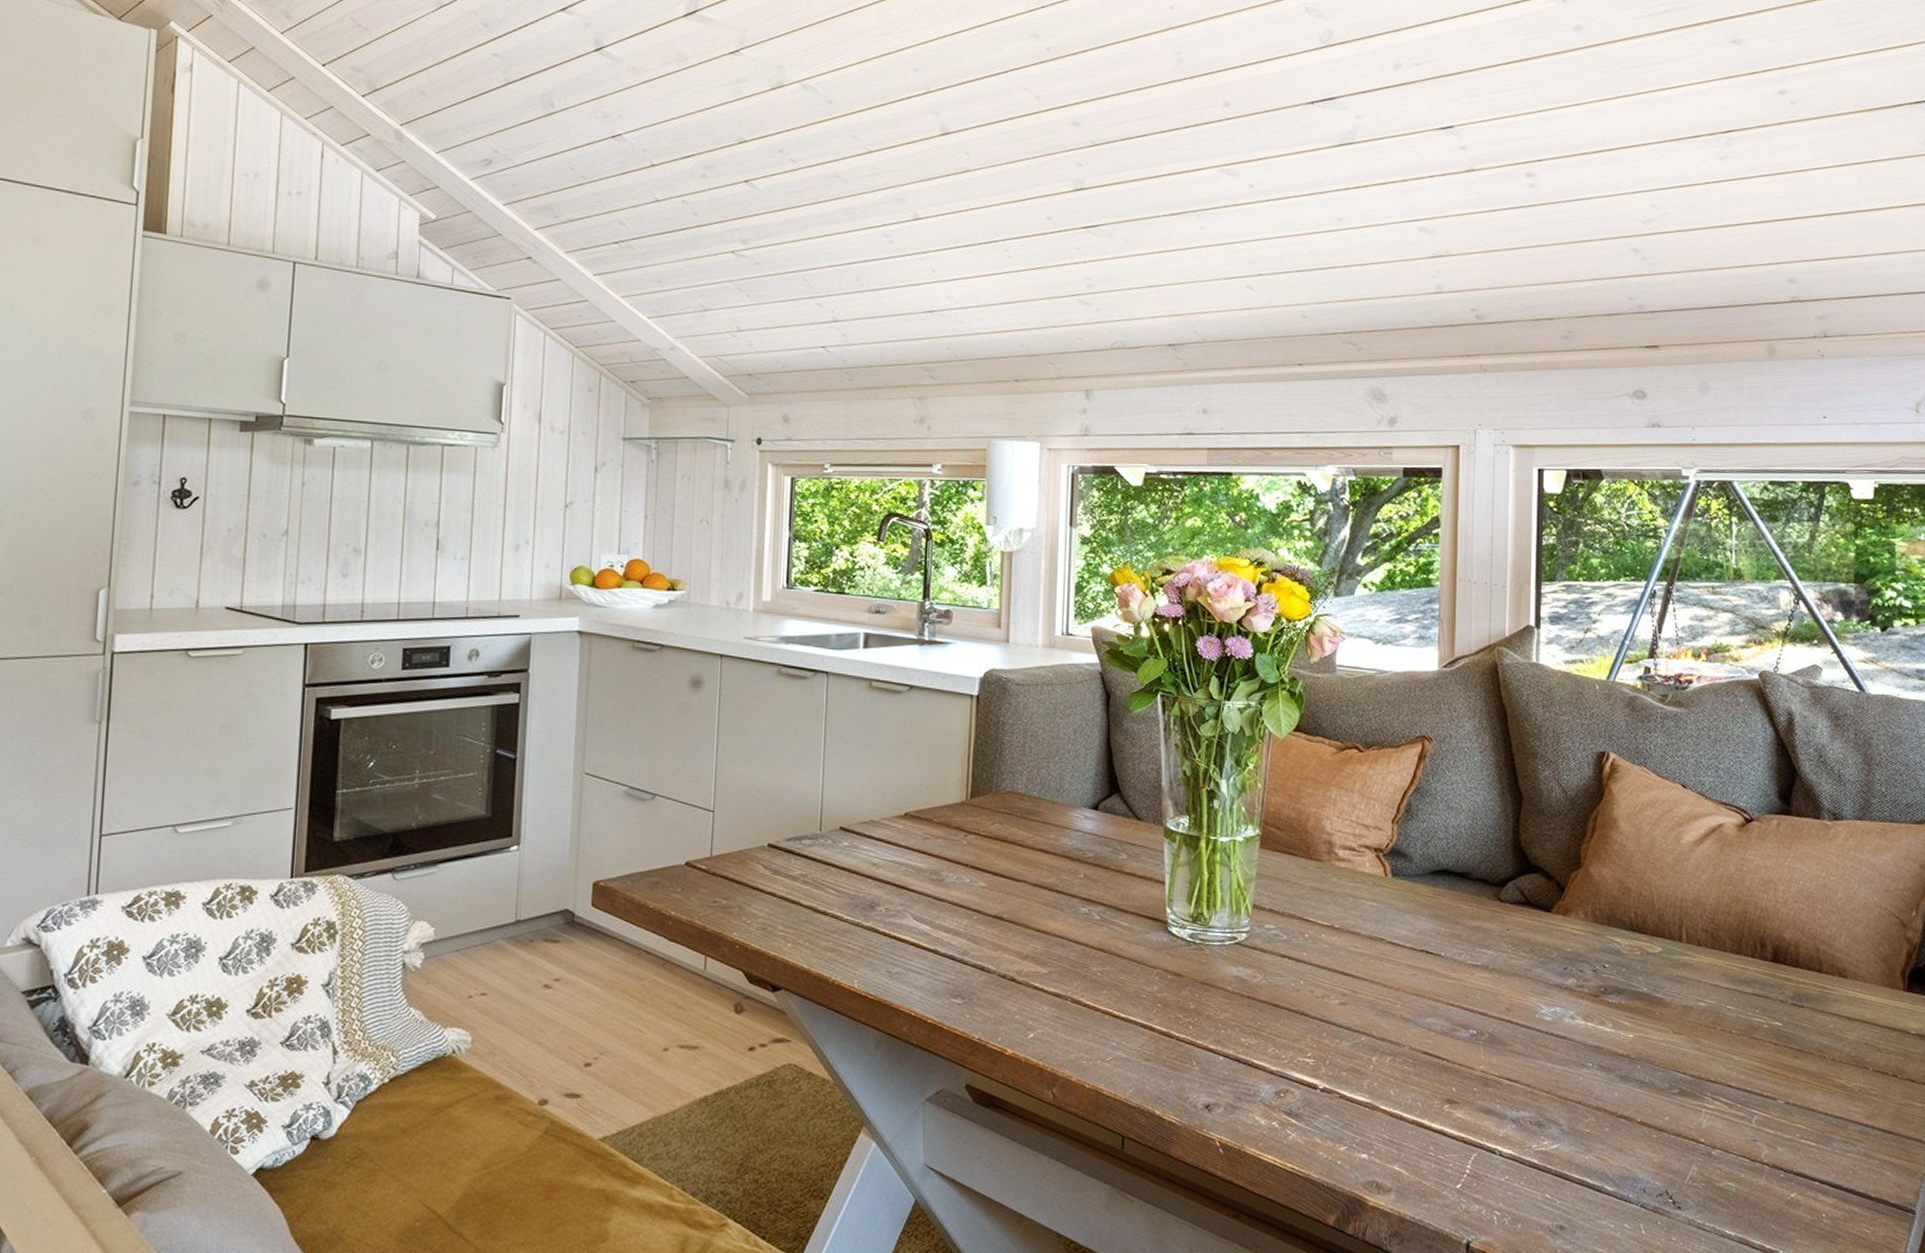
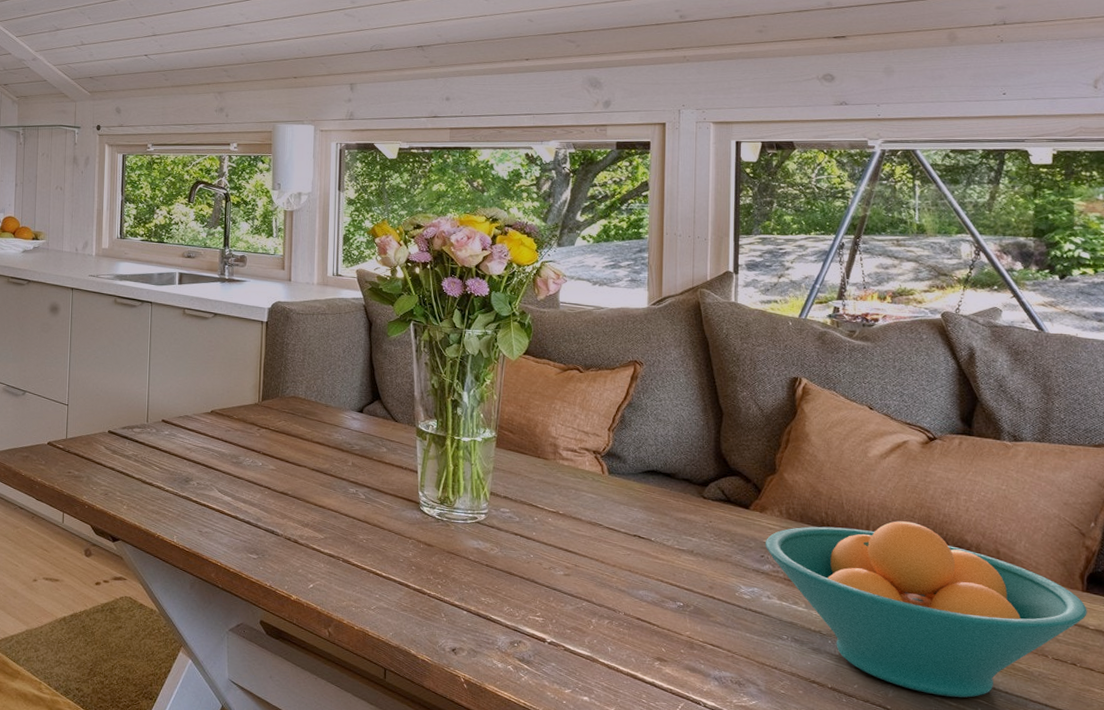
fruit bowl: none [1568,918,1908,1124] -> present [765,521,1087,698]

